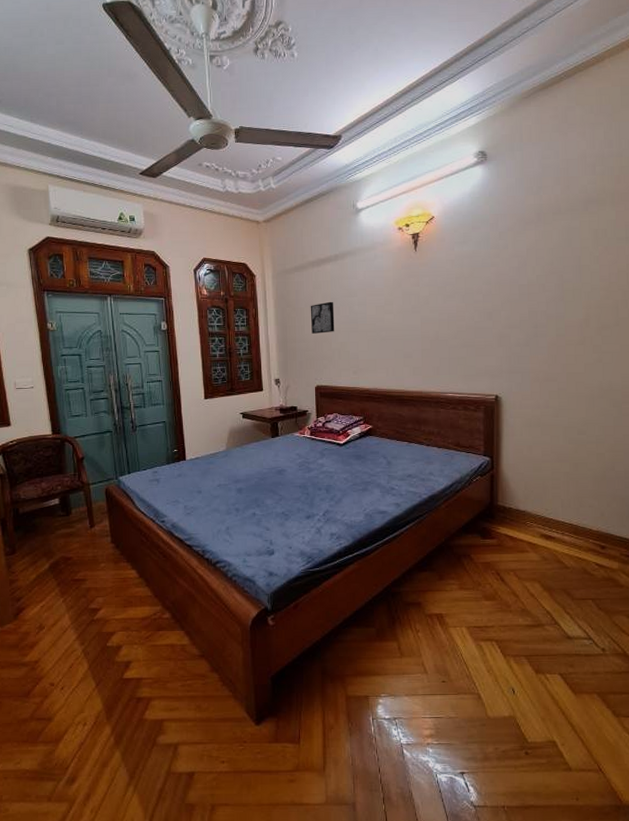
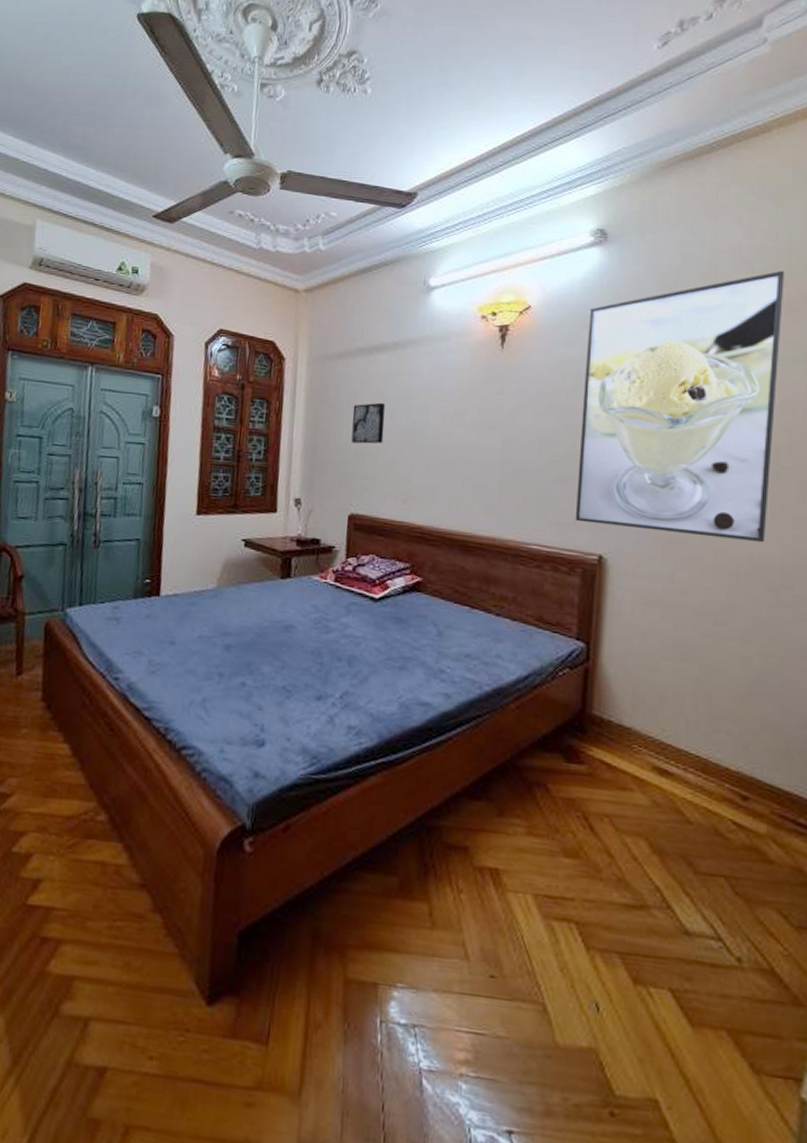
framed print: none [477,171,618,374] -> present [575,270,784,543]

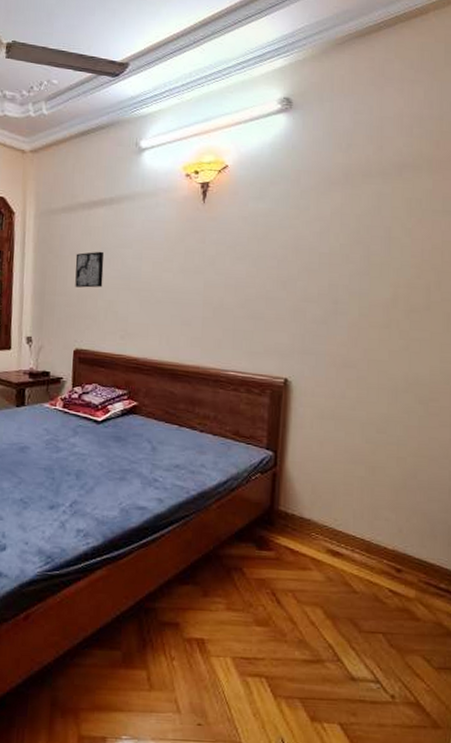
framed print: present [575,270,784,543] -> none [265,135,437,365]

